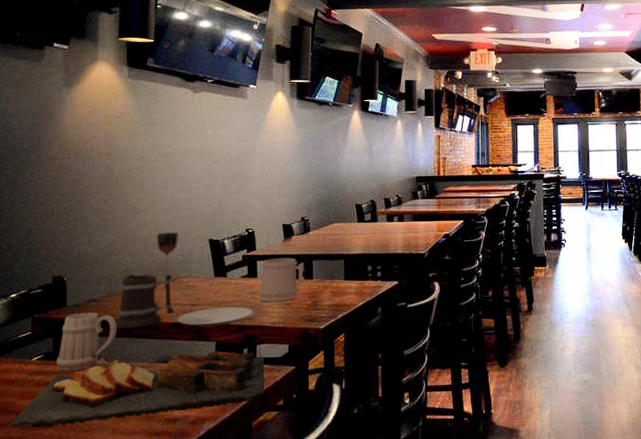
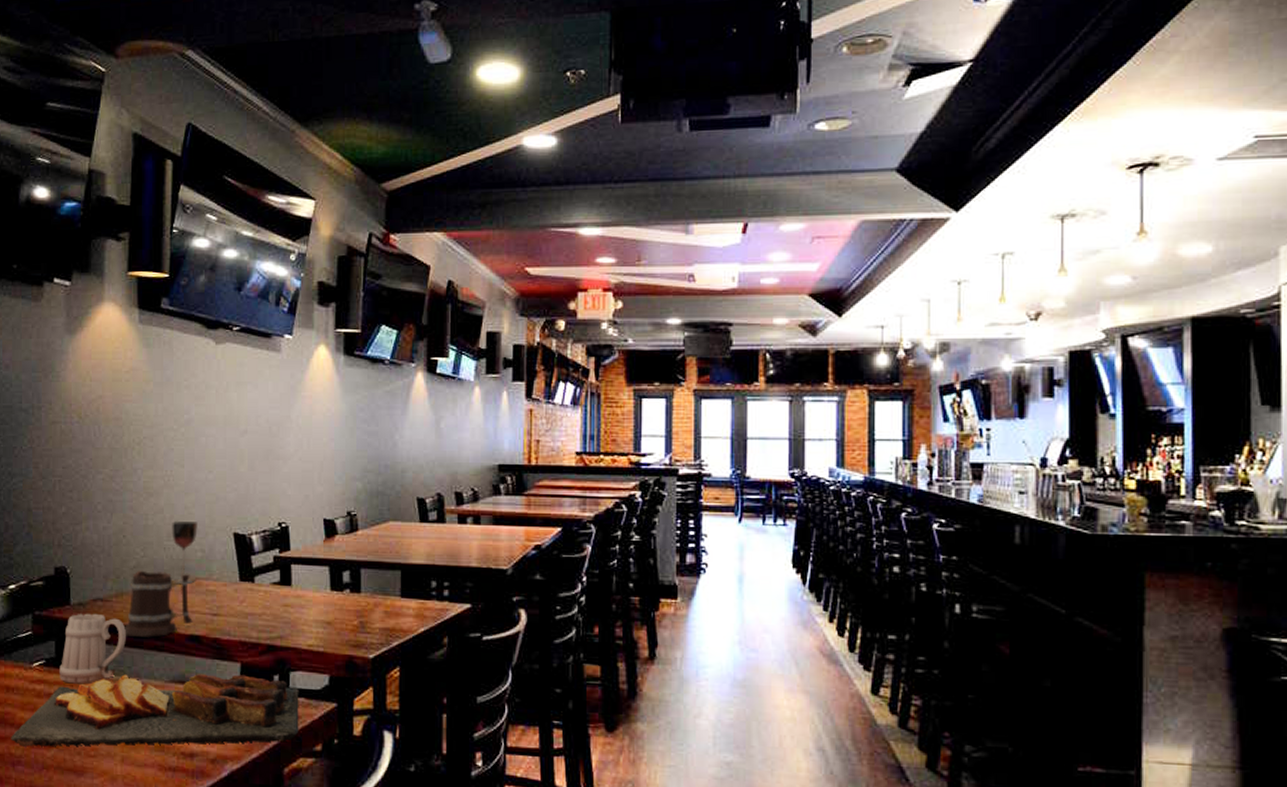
plate: present [177,307,253,327] -> none [195,620,286,644]
beer mug: present [258,258,303,302] -> none [292,562,348,620]

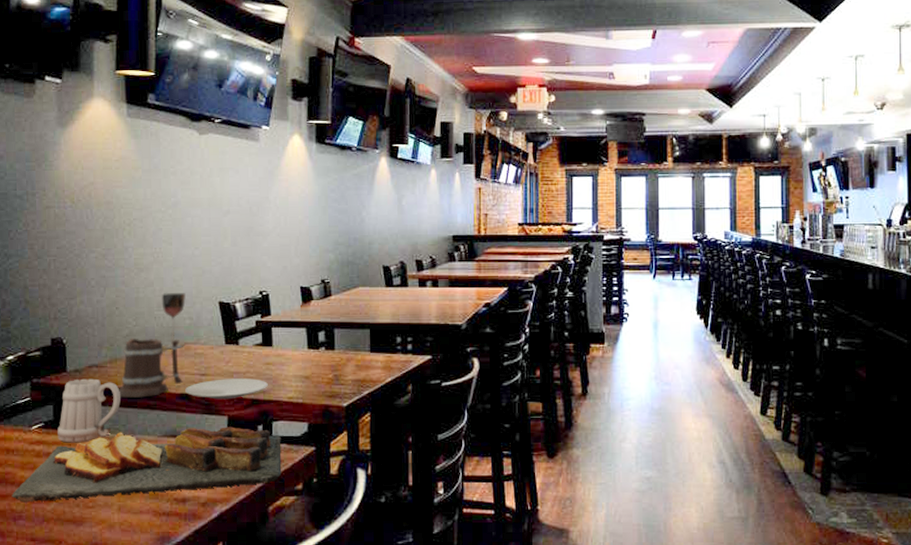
plate: none [195,620,286,644] -> present [185,379,268,400]

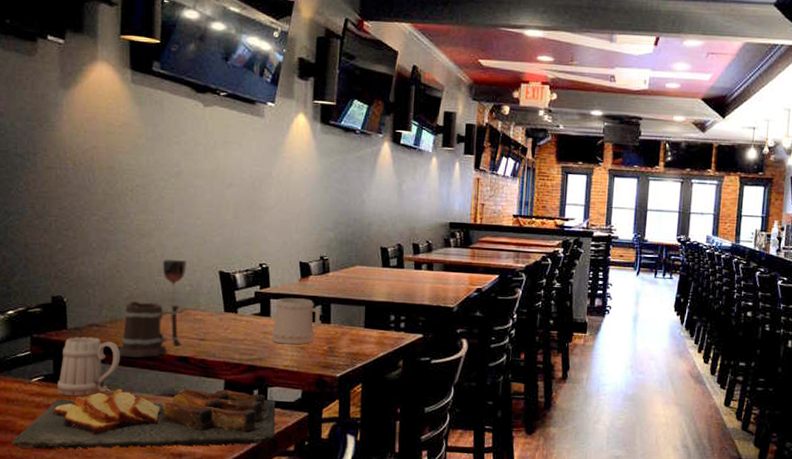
plate: present [185,379,268,400] -> none [184,344,265,364]
beer mug: none [273,325,324,375] -> present [271,298,320,345]

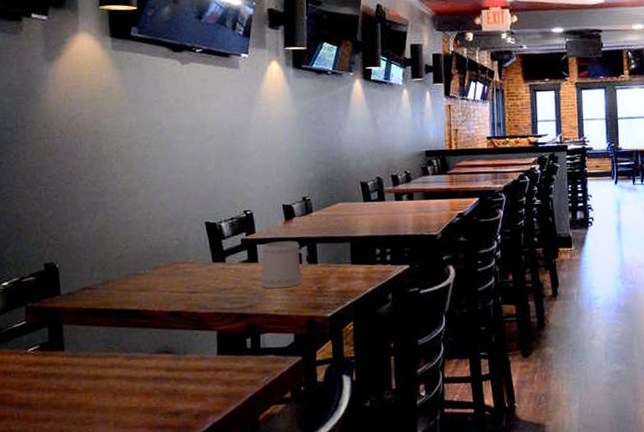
food platter: present [12,389,276,450] -> none [10,341,271,423]
beer mug: present [56,336,120,397] -> none [52,300,113,364]
beer mug: present [119,300,182,358] -> none [111,260,173,318]
wineglass: present [162,258,186,313] -> none [150,215,173,269]

